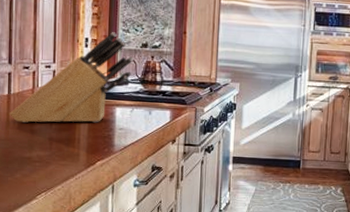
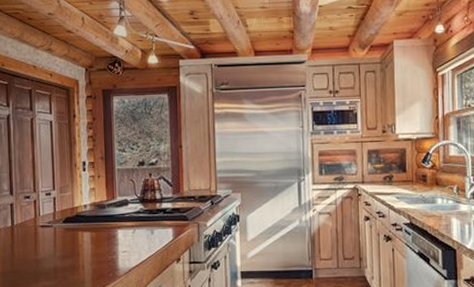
knife block: present [9,32,134,124] -> none [13,153,132,254]

